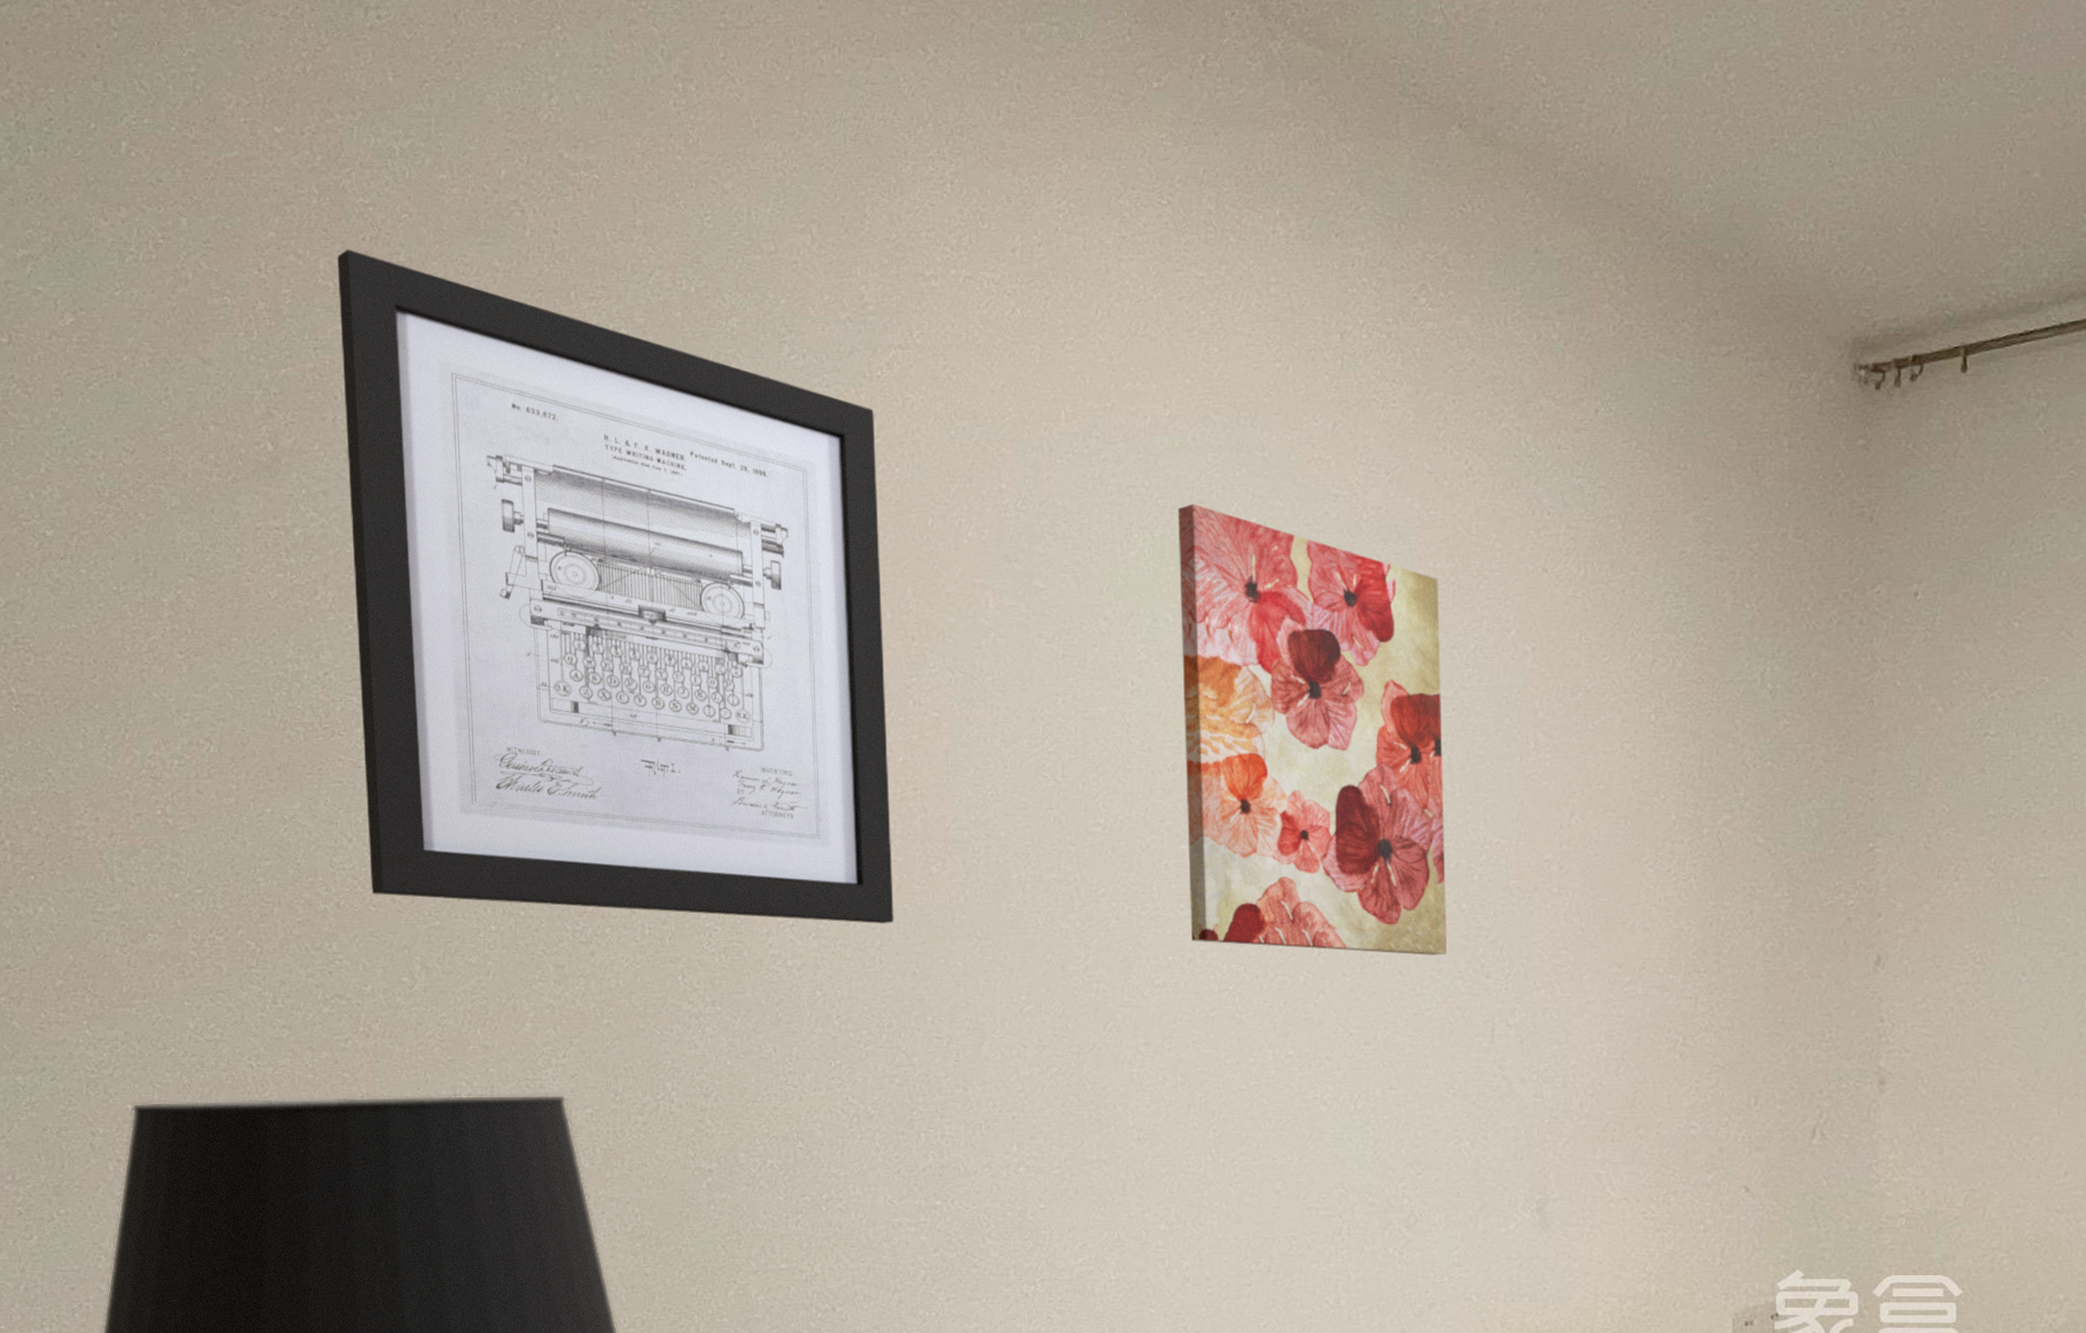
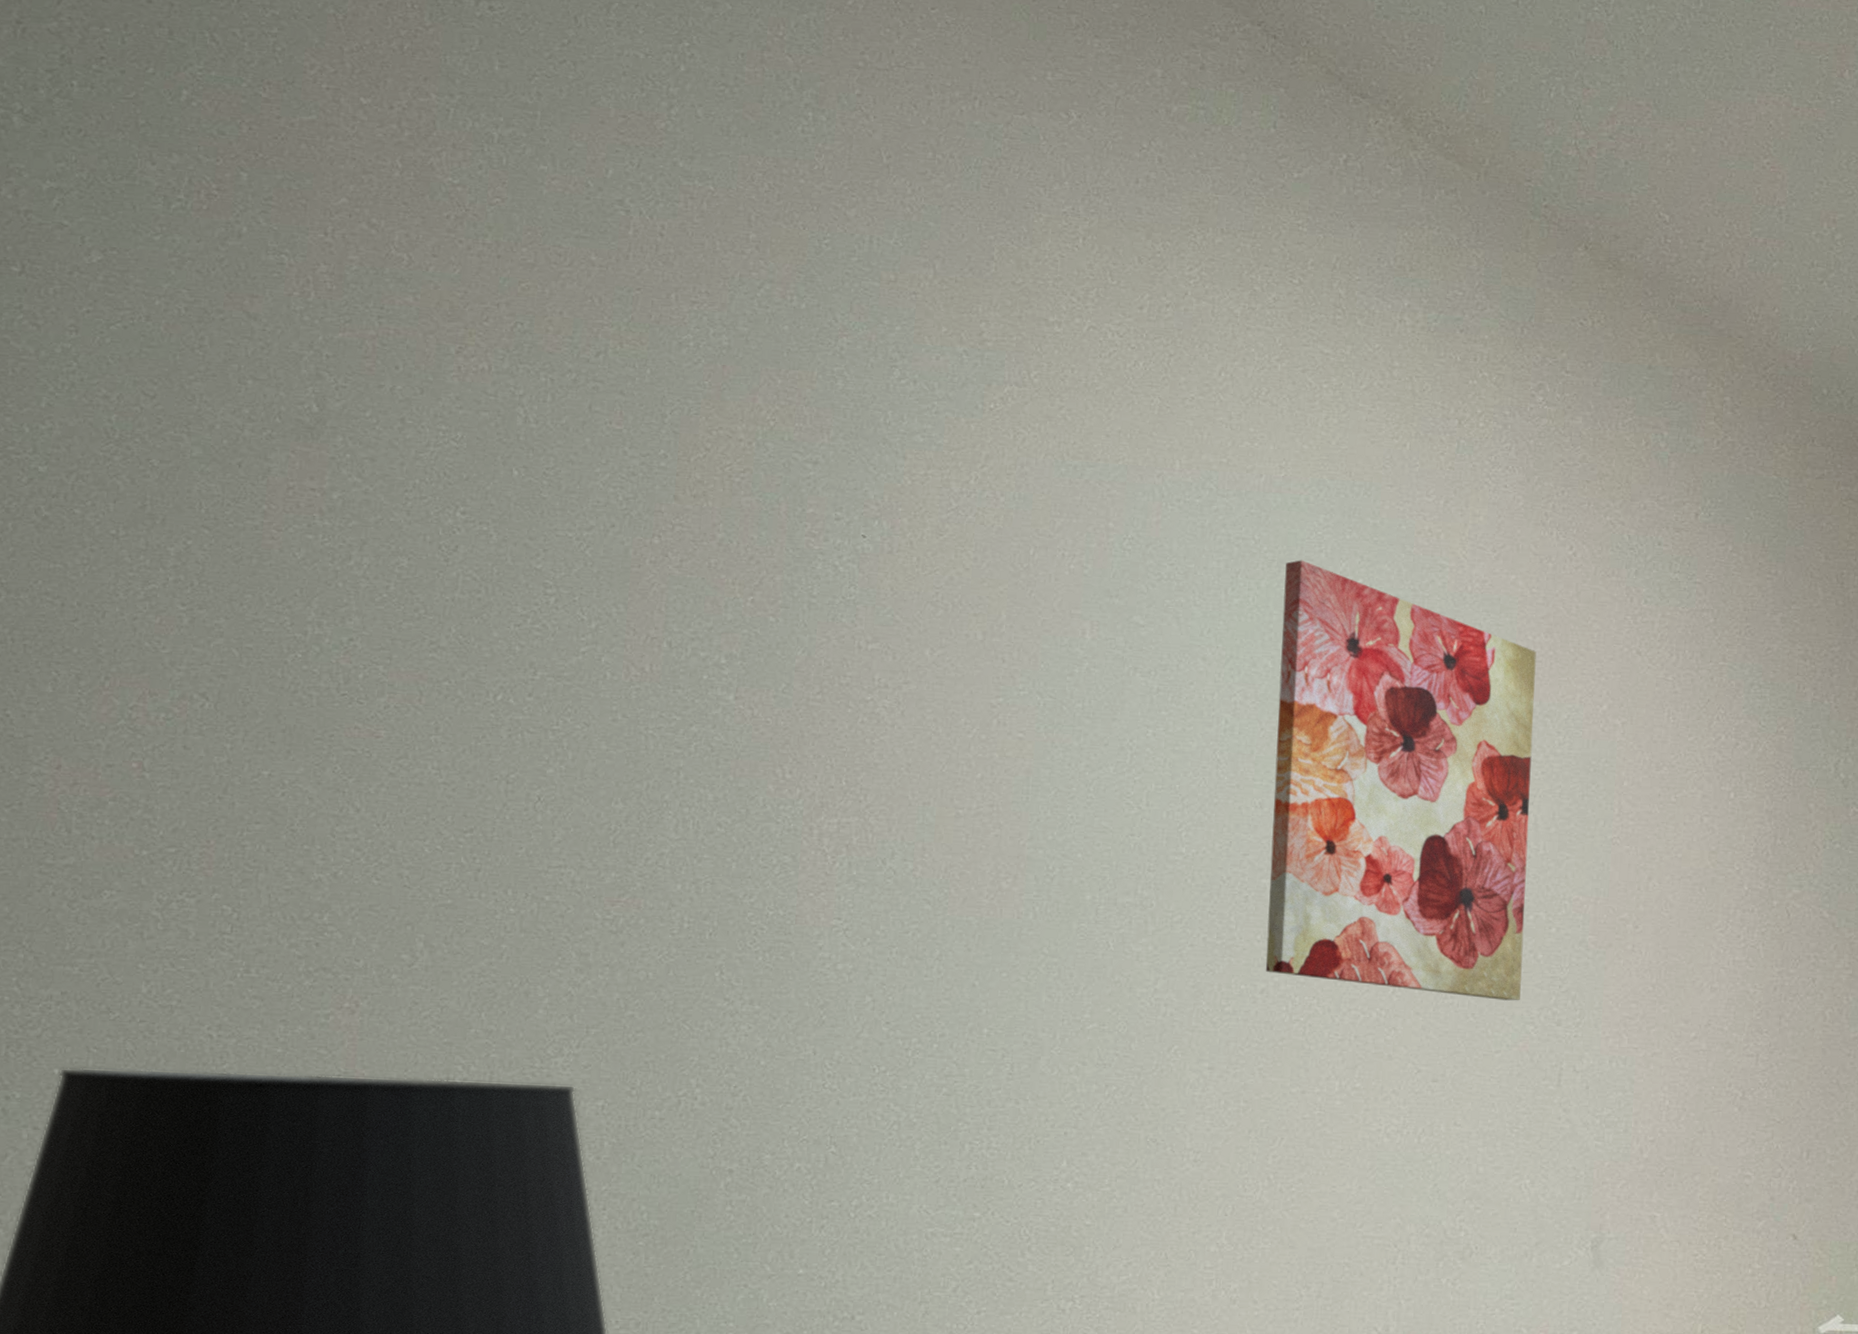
wall art: present [337,249,894,924] -> none [376,224,983,935]

